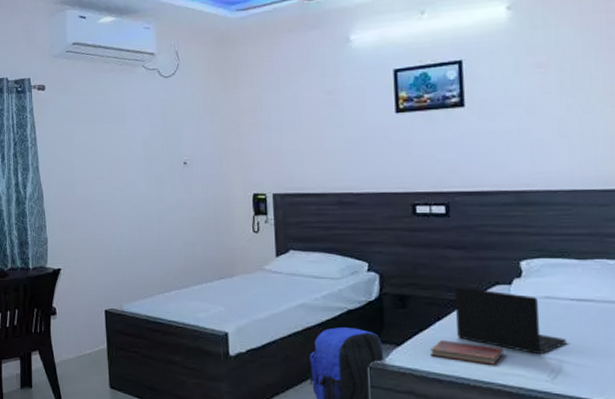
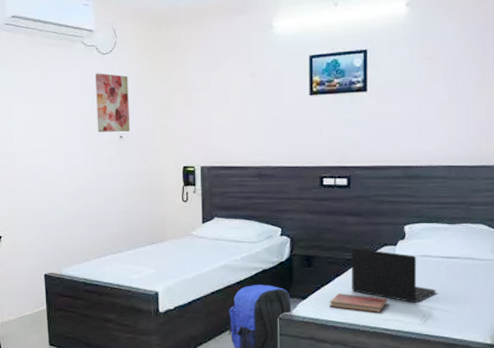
wall art: none [156,97,195,159] -> present [94,73,131,133]

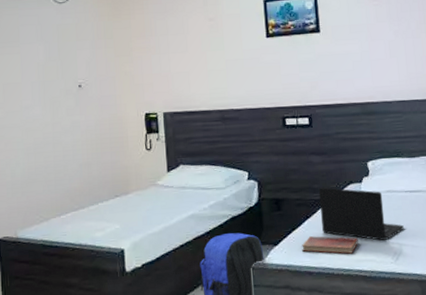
wall art: present [94,73,131,133] -> none [51,22,90,82]

